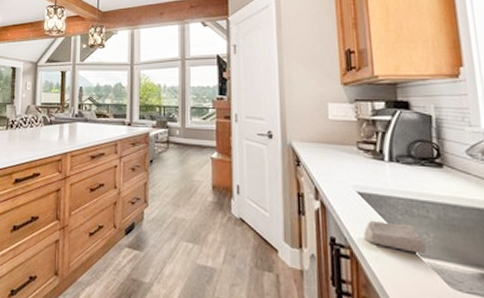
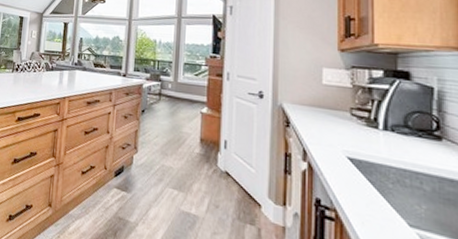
soap bar: present [364,220,427,254] -> none [351,185,417,225]

